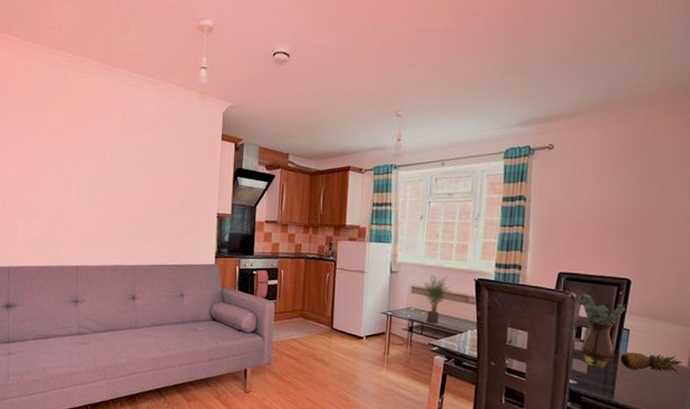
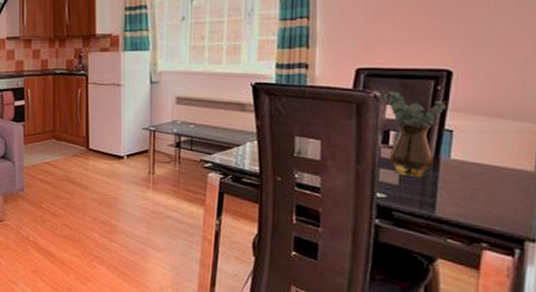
potted plant: present [418,274,451,324] -> none [184,81,223,138]
fruit: present [620,352,682,375] -> none [441,157,527,181]

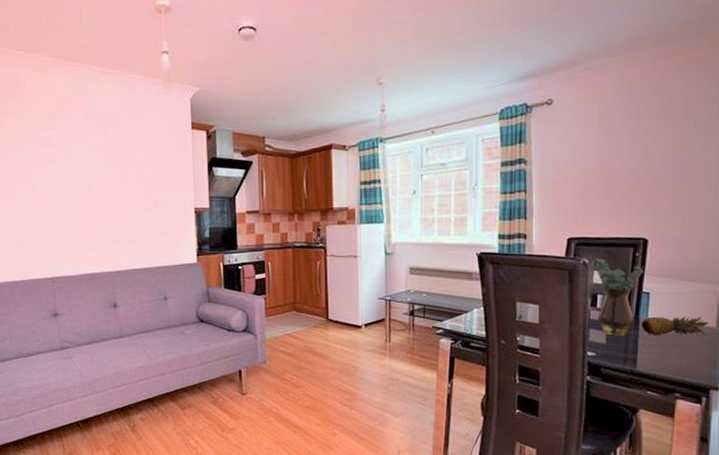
fruit: none [441,157,527,181] -> present [641,315,710,337]

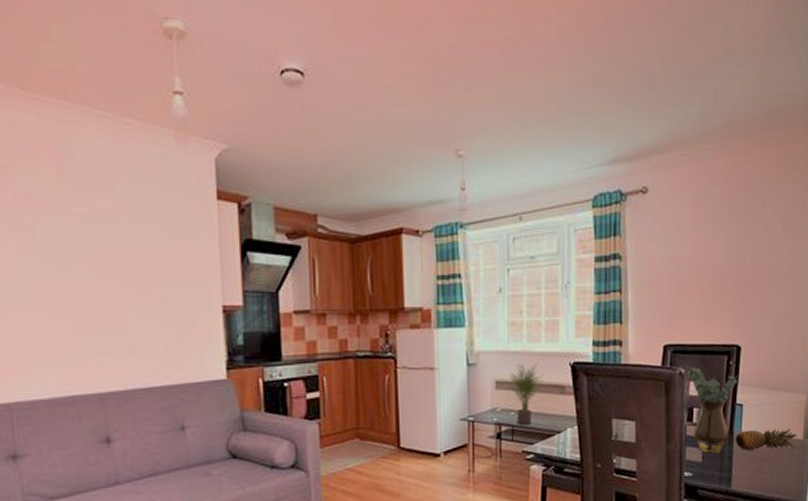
potted plant: none [417,251,452,305] -> present [504,361,543,426]

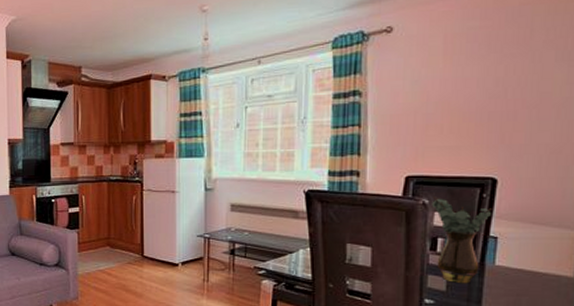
potted plant: present [504,361,543,426] -> none [239,188,277,245]
fruit: present [735,428,797,450] -> none [486,263,567,287]

